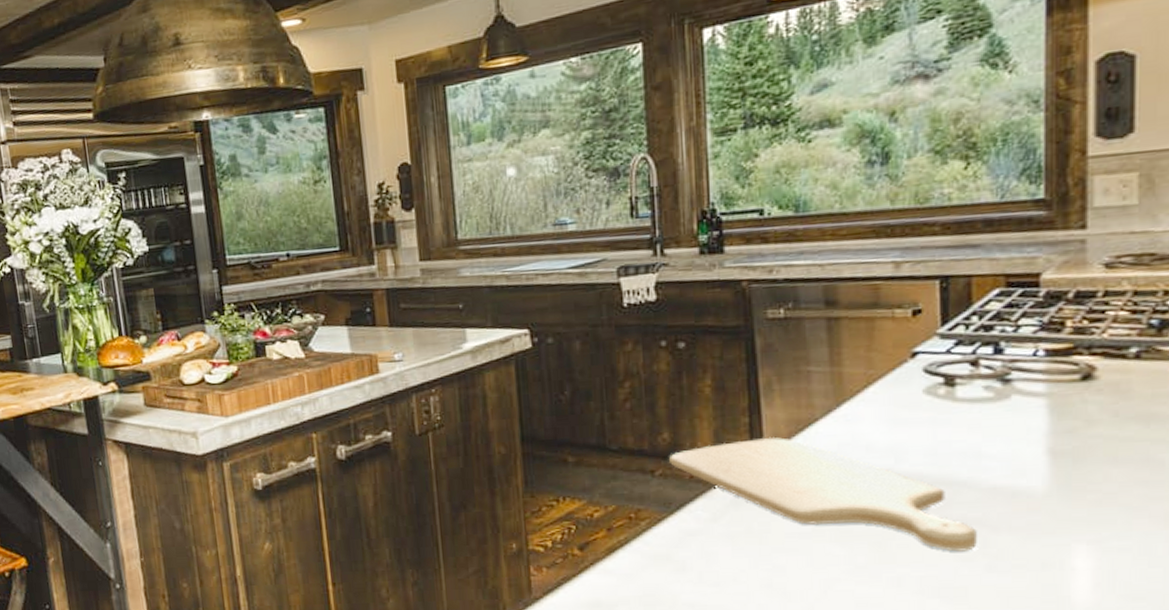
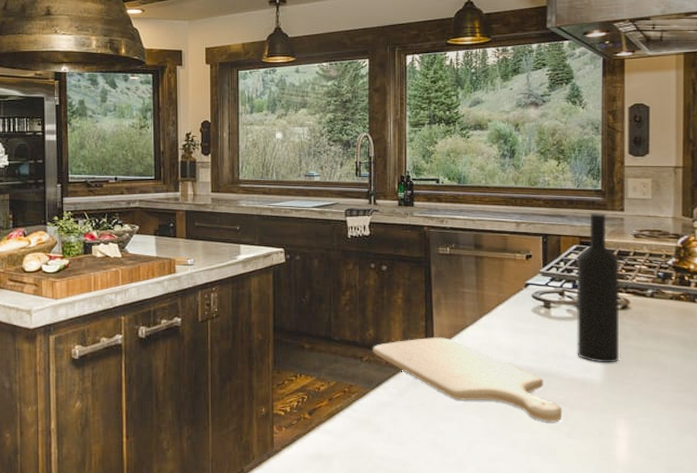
wine bottle: none [1000,235,1079,463] -> present [576,212,620,363]

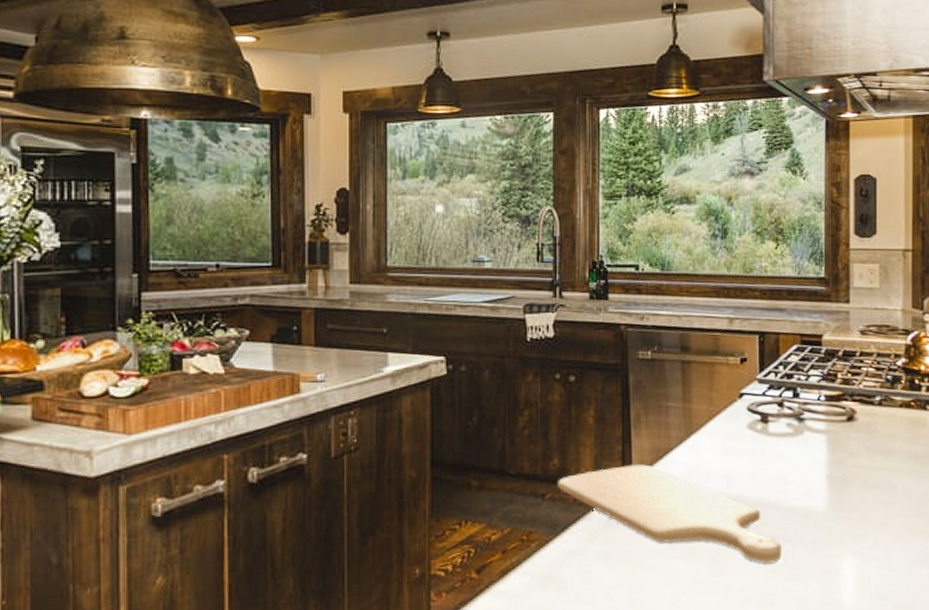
wine bottle: present [576,212,620,363] -> none [797,304,846,488]

